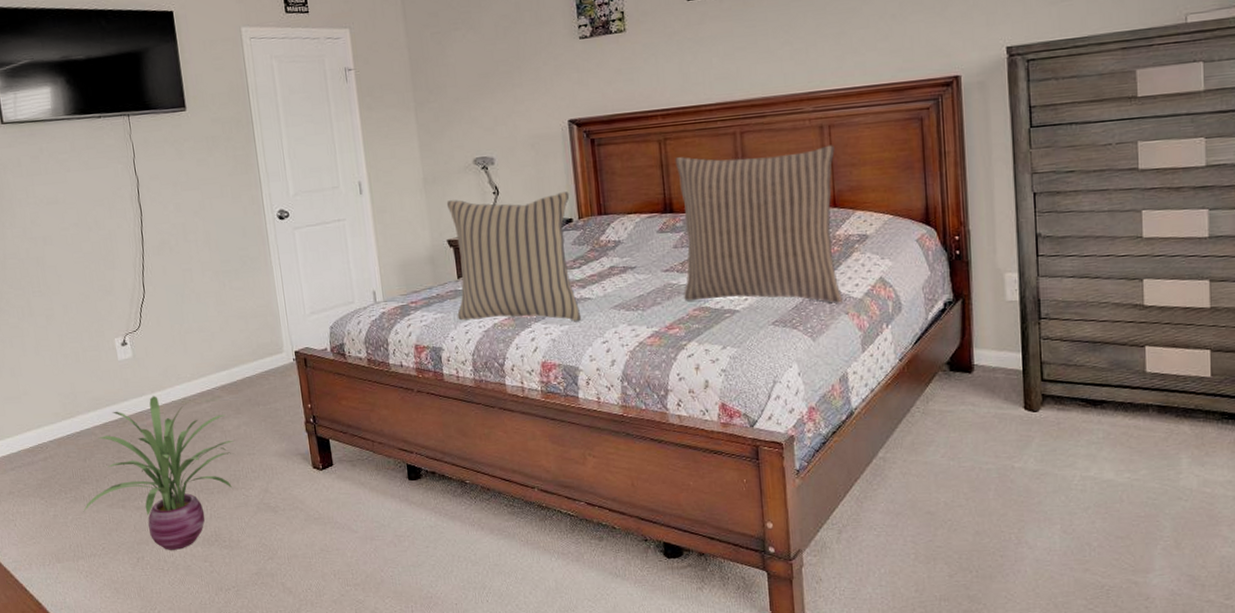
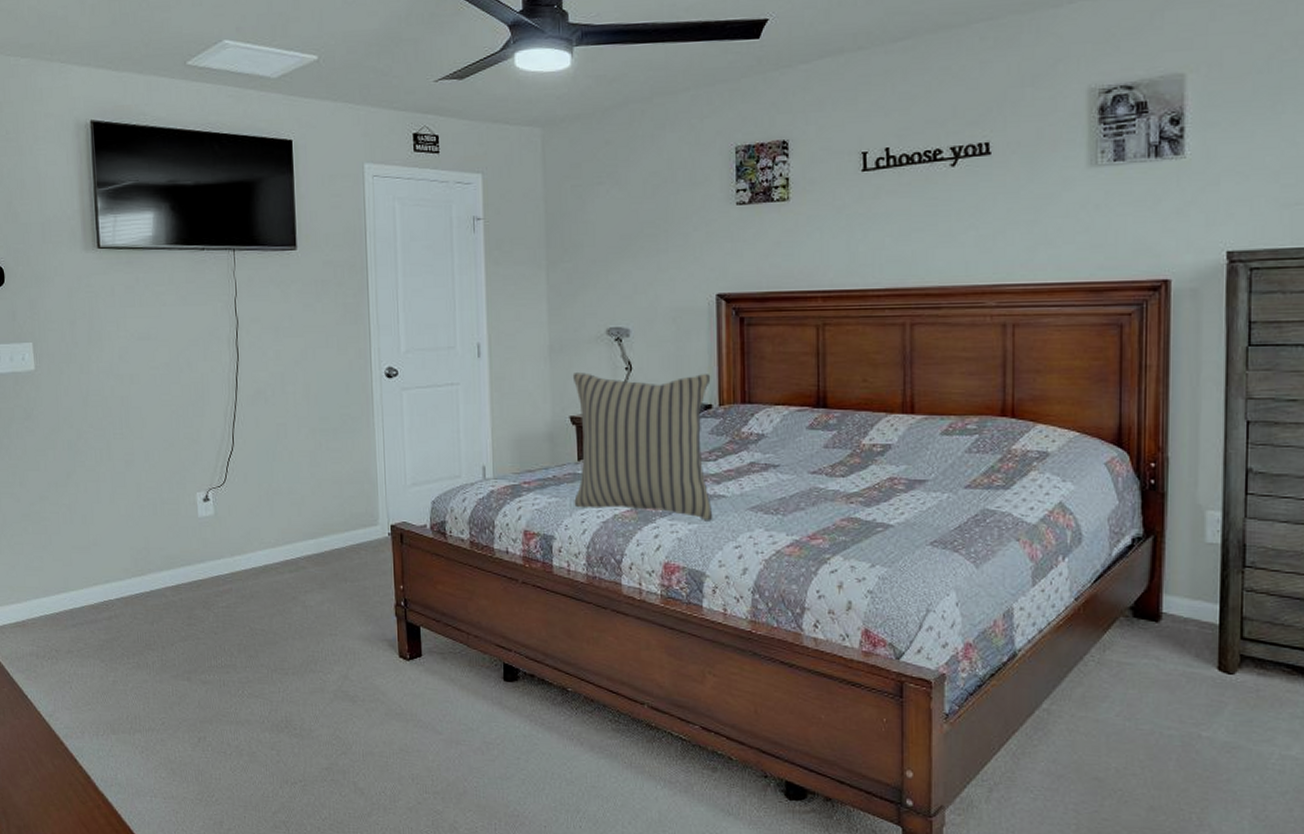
decorative plant: present [83,396,234,550] -> none [145,560,316,733]
pillow: present [675,145,843,303] -> none [832,346,1018,527]

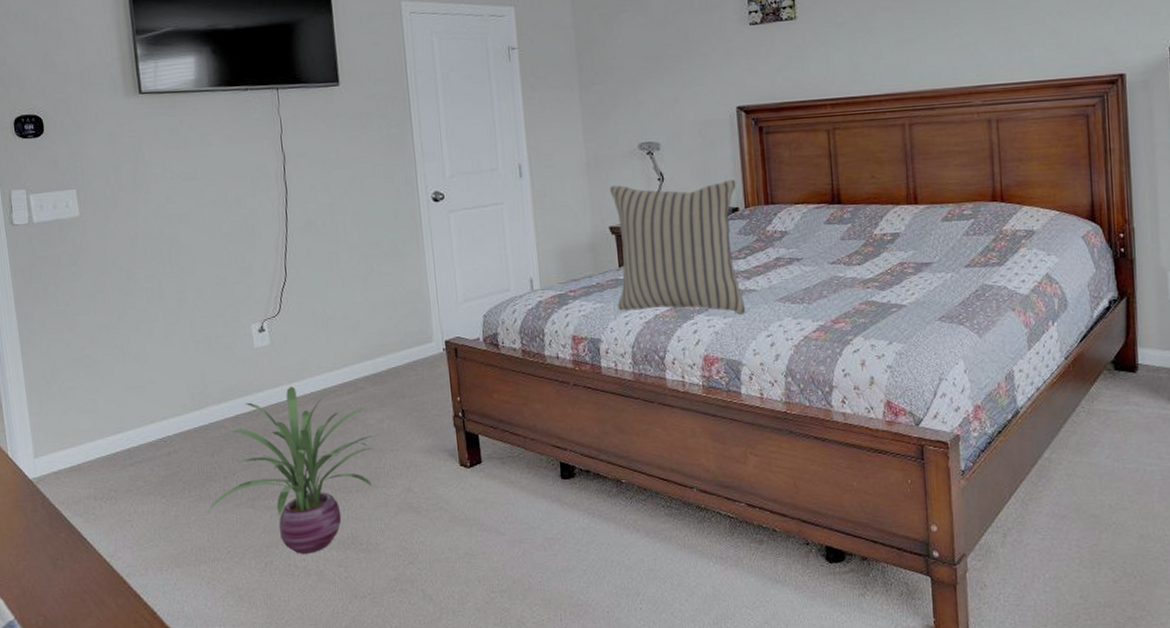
decorative plant: none [145,560,316,733] -> present [208,386,376,554]

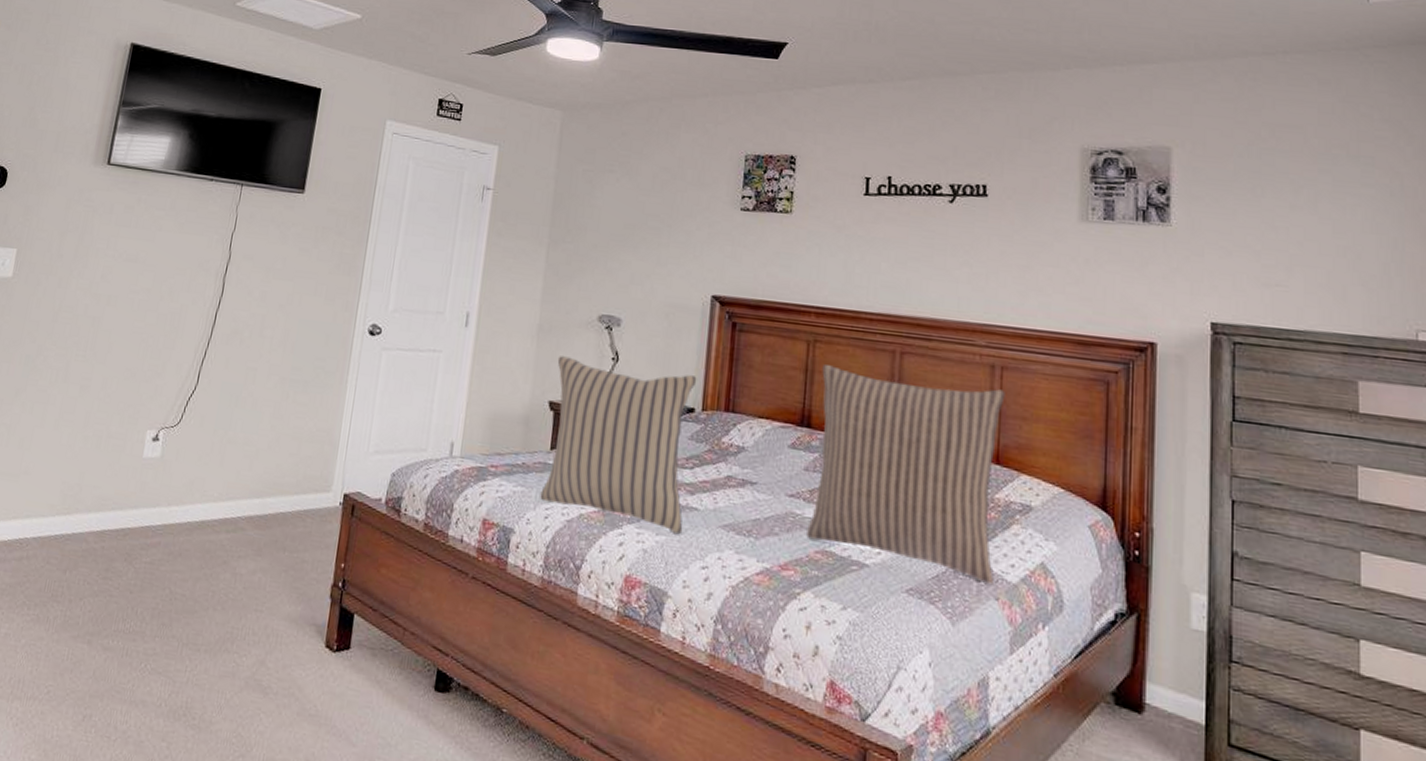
decorative plant: present [208,386,376,554] -> none [41,510,243,717]
pillow: none [843,139,1009,299] -> present [807,364,1005,584]

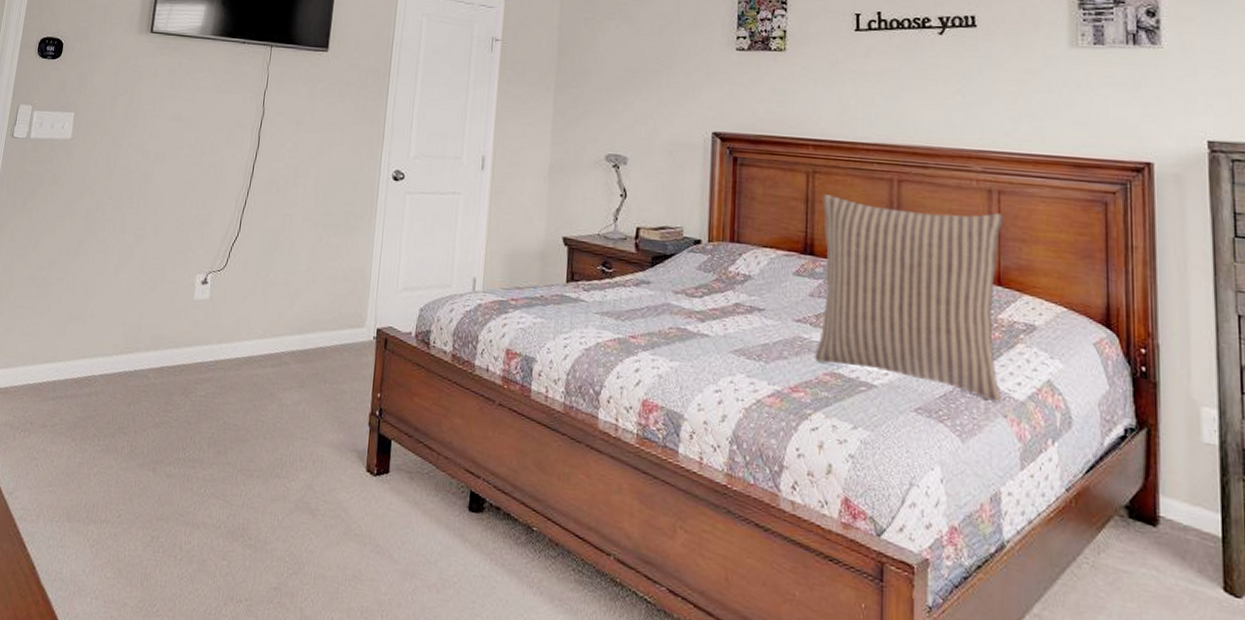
pillow: present [540,356,697,534] -> none [558,194,702,359]

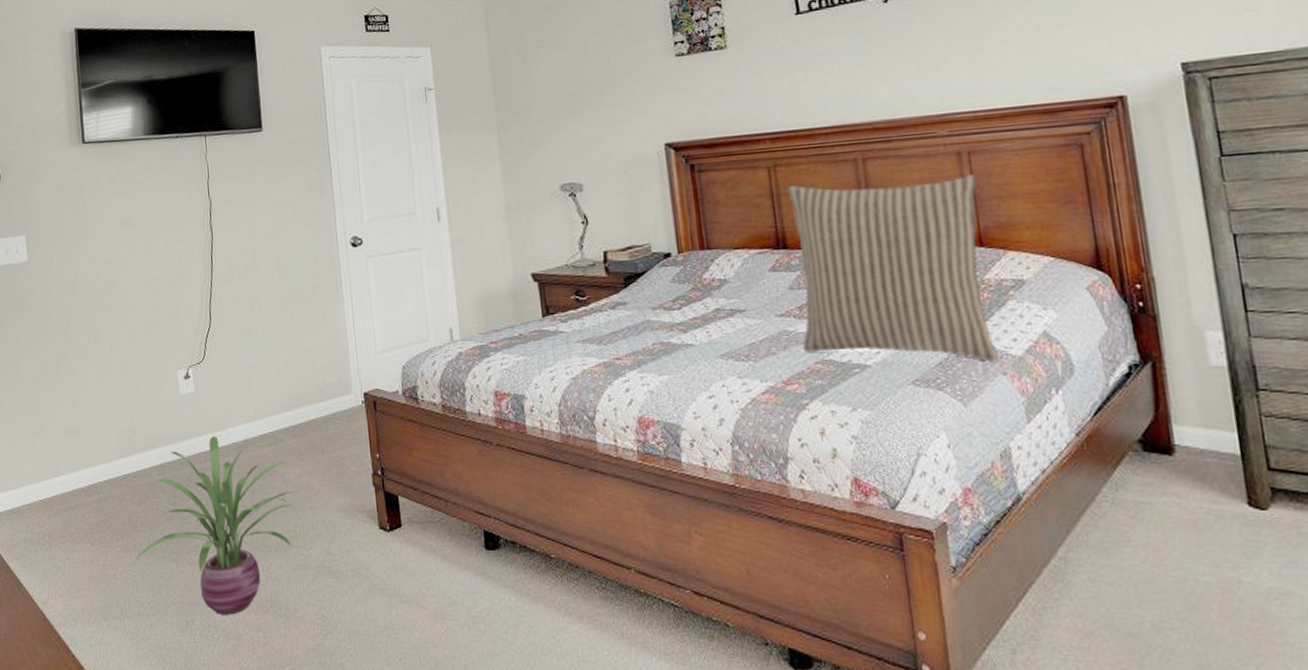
decorative plant: none [111,347,290,537] -> present [133,436,295,615]

